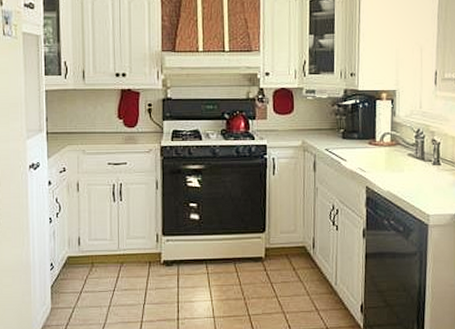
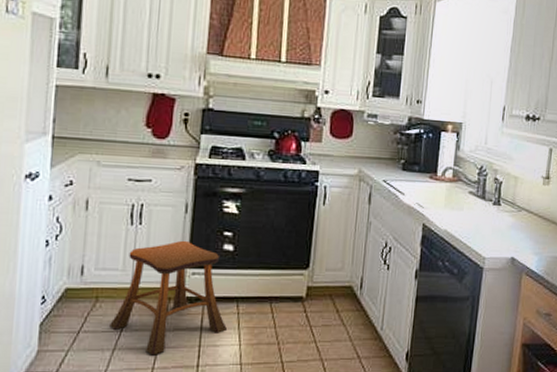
stool: none [104,212,199,311] -> present [110,240,227,355]

